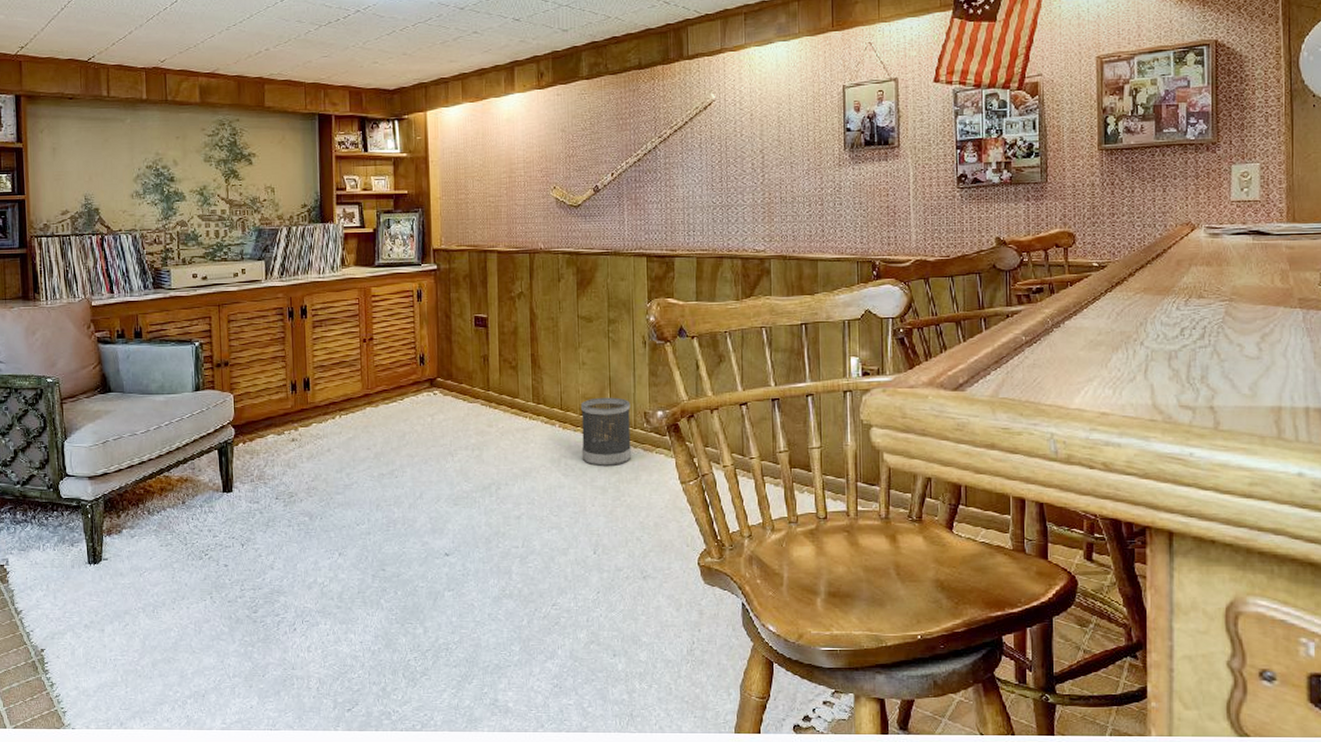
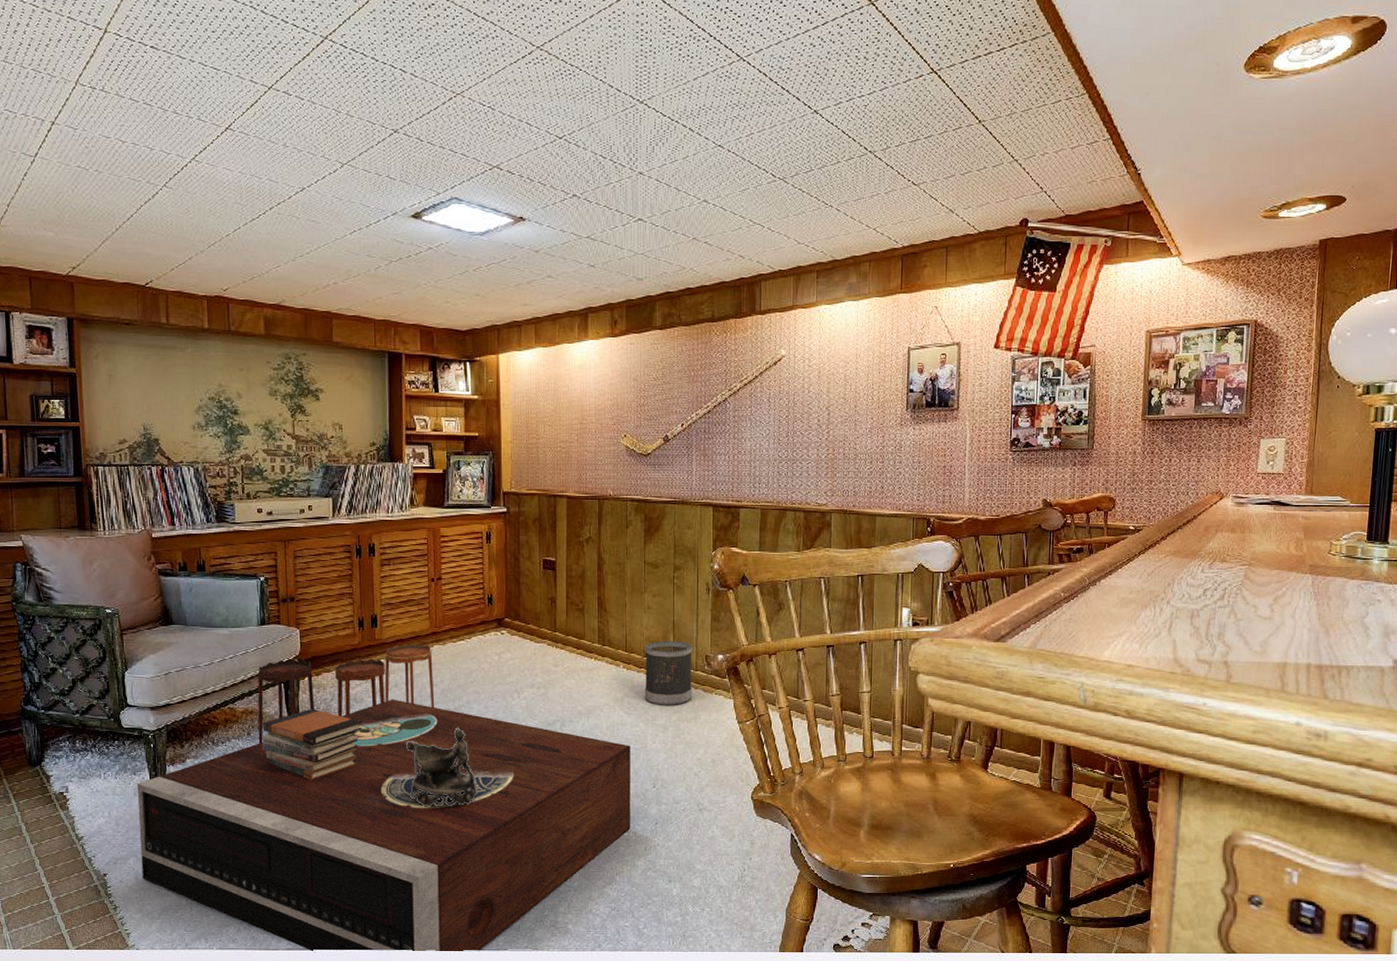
stereo: none [74,464,572,733] -> present [137,699,631,953]
side table: none [192,405,368,513] -> present [257,643,435,744]
book stack: none [196,475,296,550] -> present [262,708,362,780]
decorative bowl: none [338,492,412,577] -> present [405,727,477,807]

